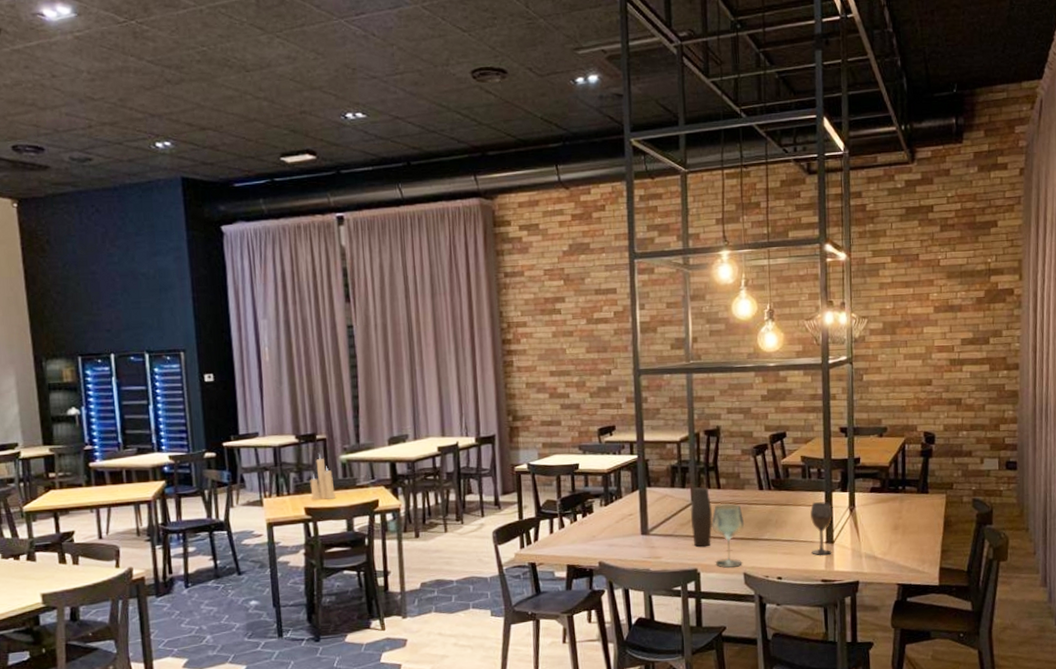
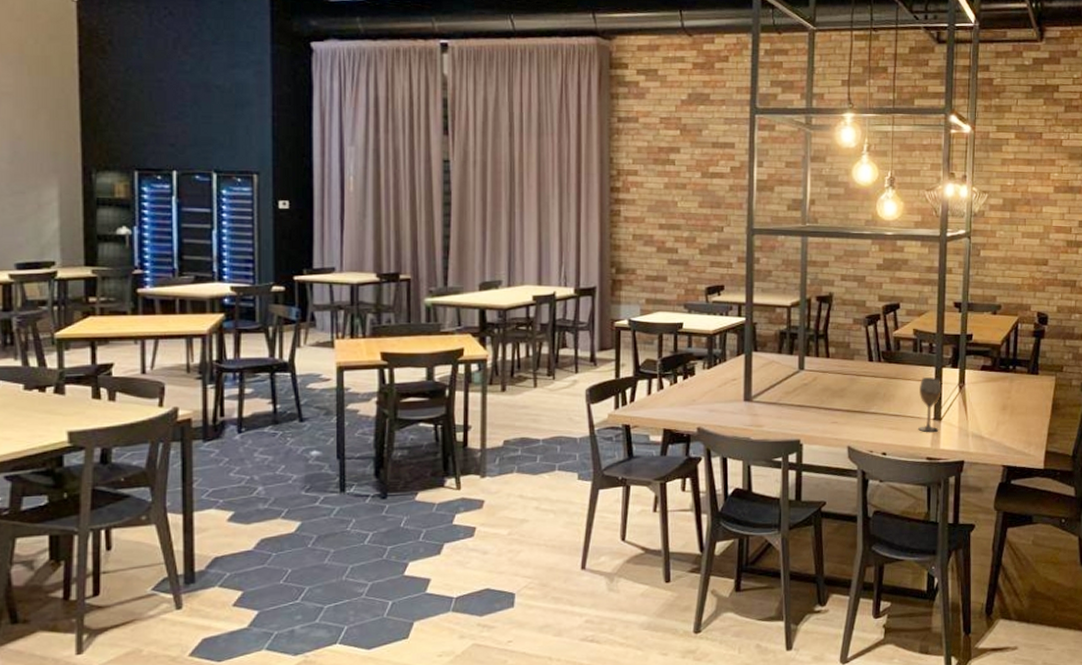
candle: present [310,454,337,501] -> none [389,295,418,346]
vase: present [690,486,713,547] -> none [796,354,819,418]
wine glass: present [711,503,745,568] -> none [818,373,852,440]

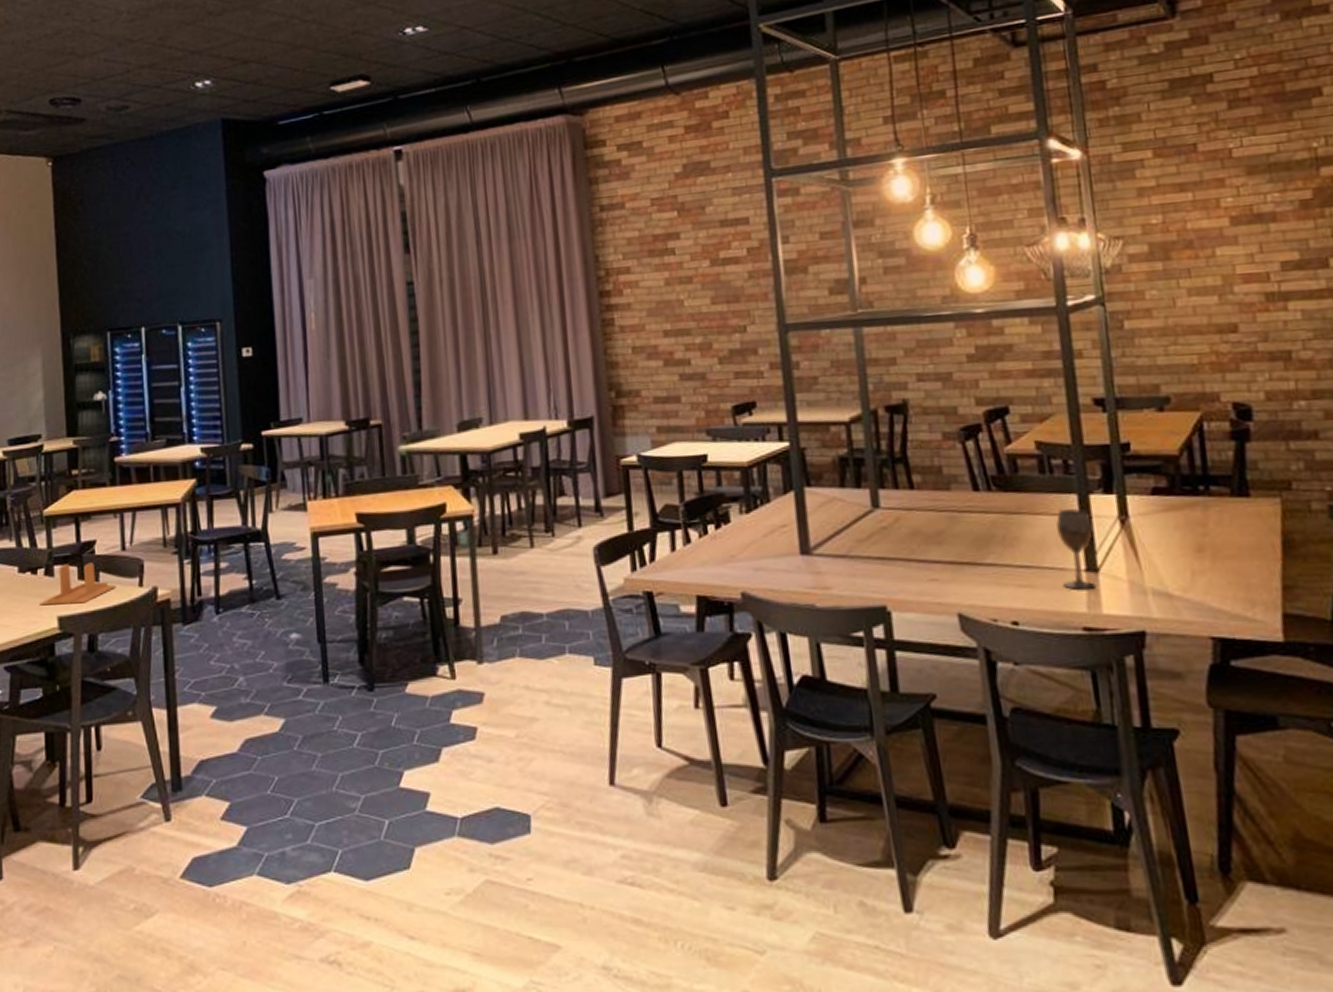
napkin holder: none [46,383,133,421] -> present [38,562,116,606]

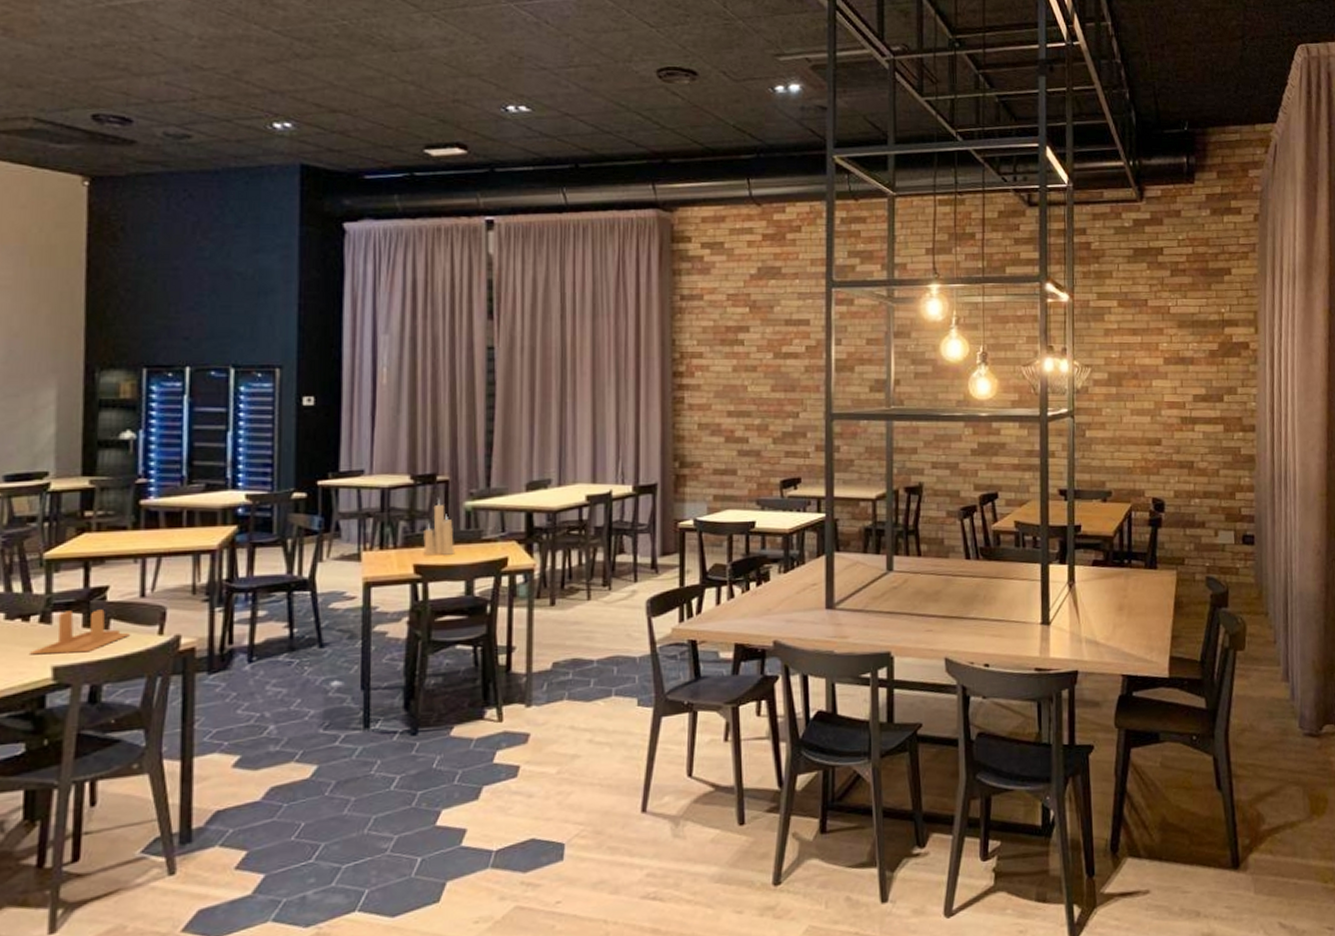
candle: none [362,444,395,505] -> present [423,499,456,557]
wine glass: present [1056,509,1097,591] -> none [1024,575,1049,640]

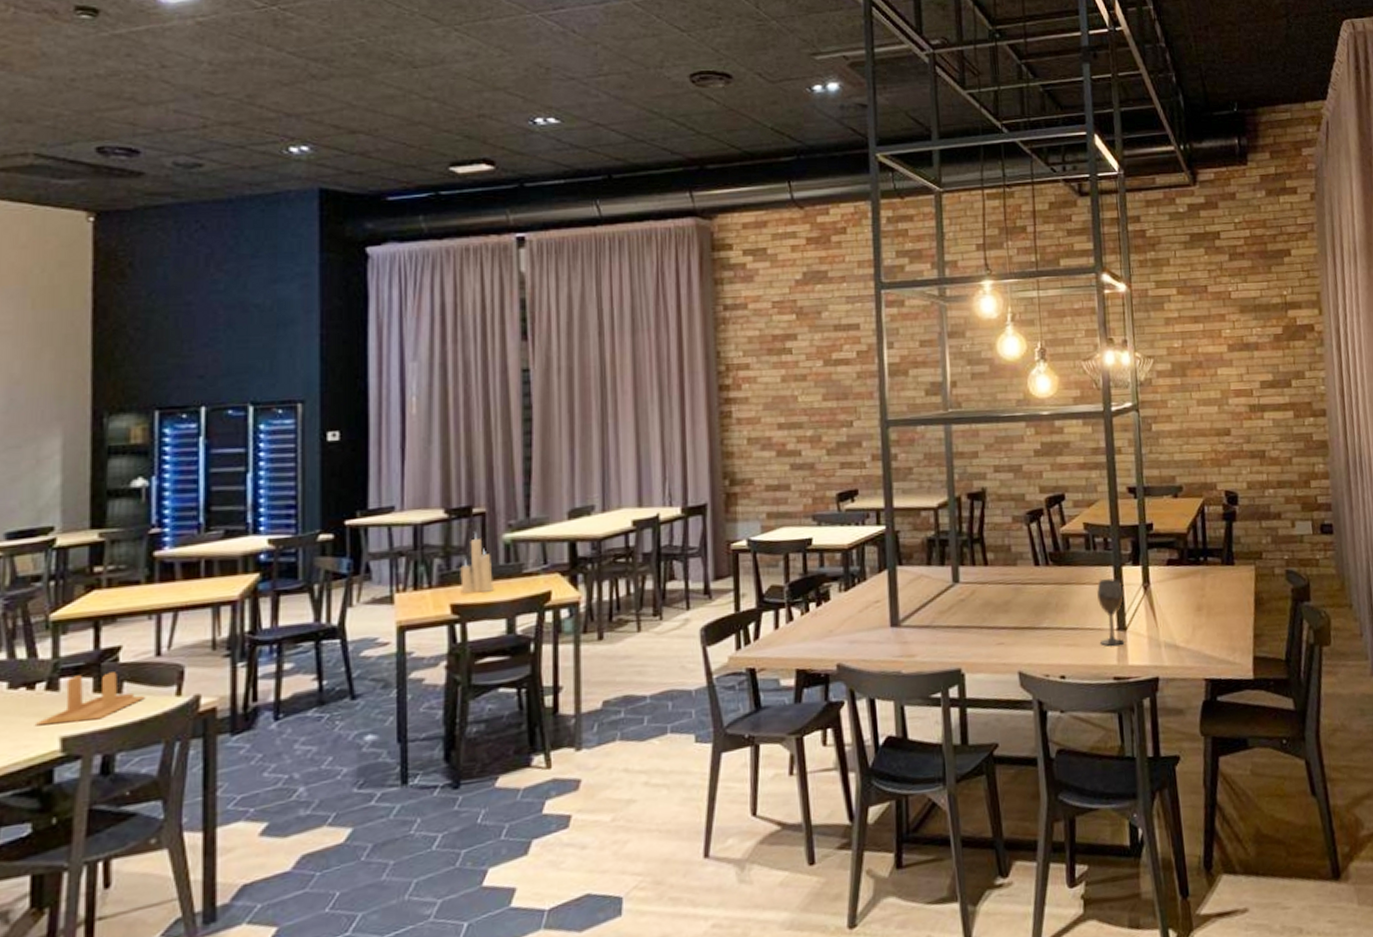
wine glass: none [1024,575,1049,640] -> present [1097,578,1125,647]

